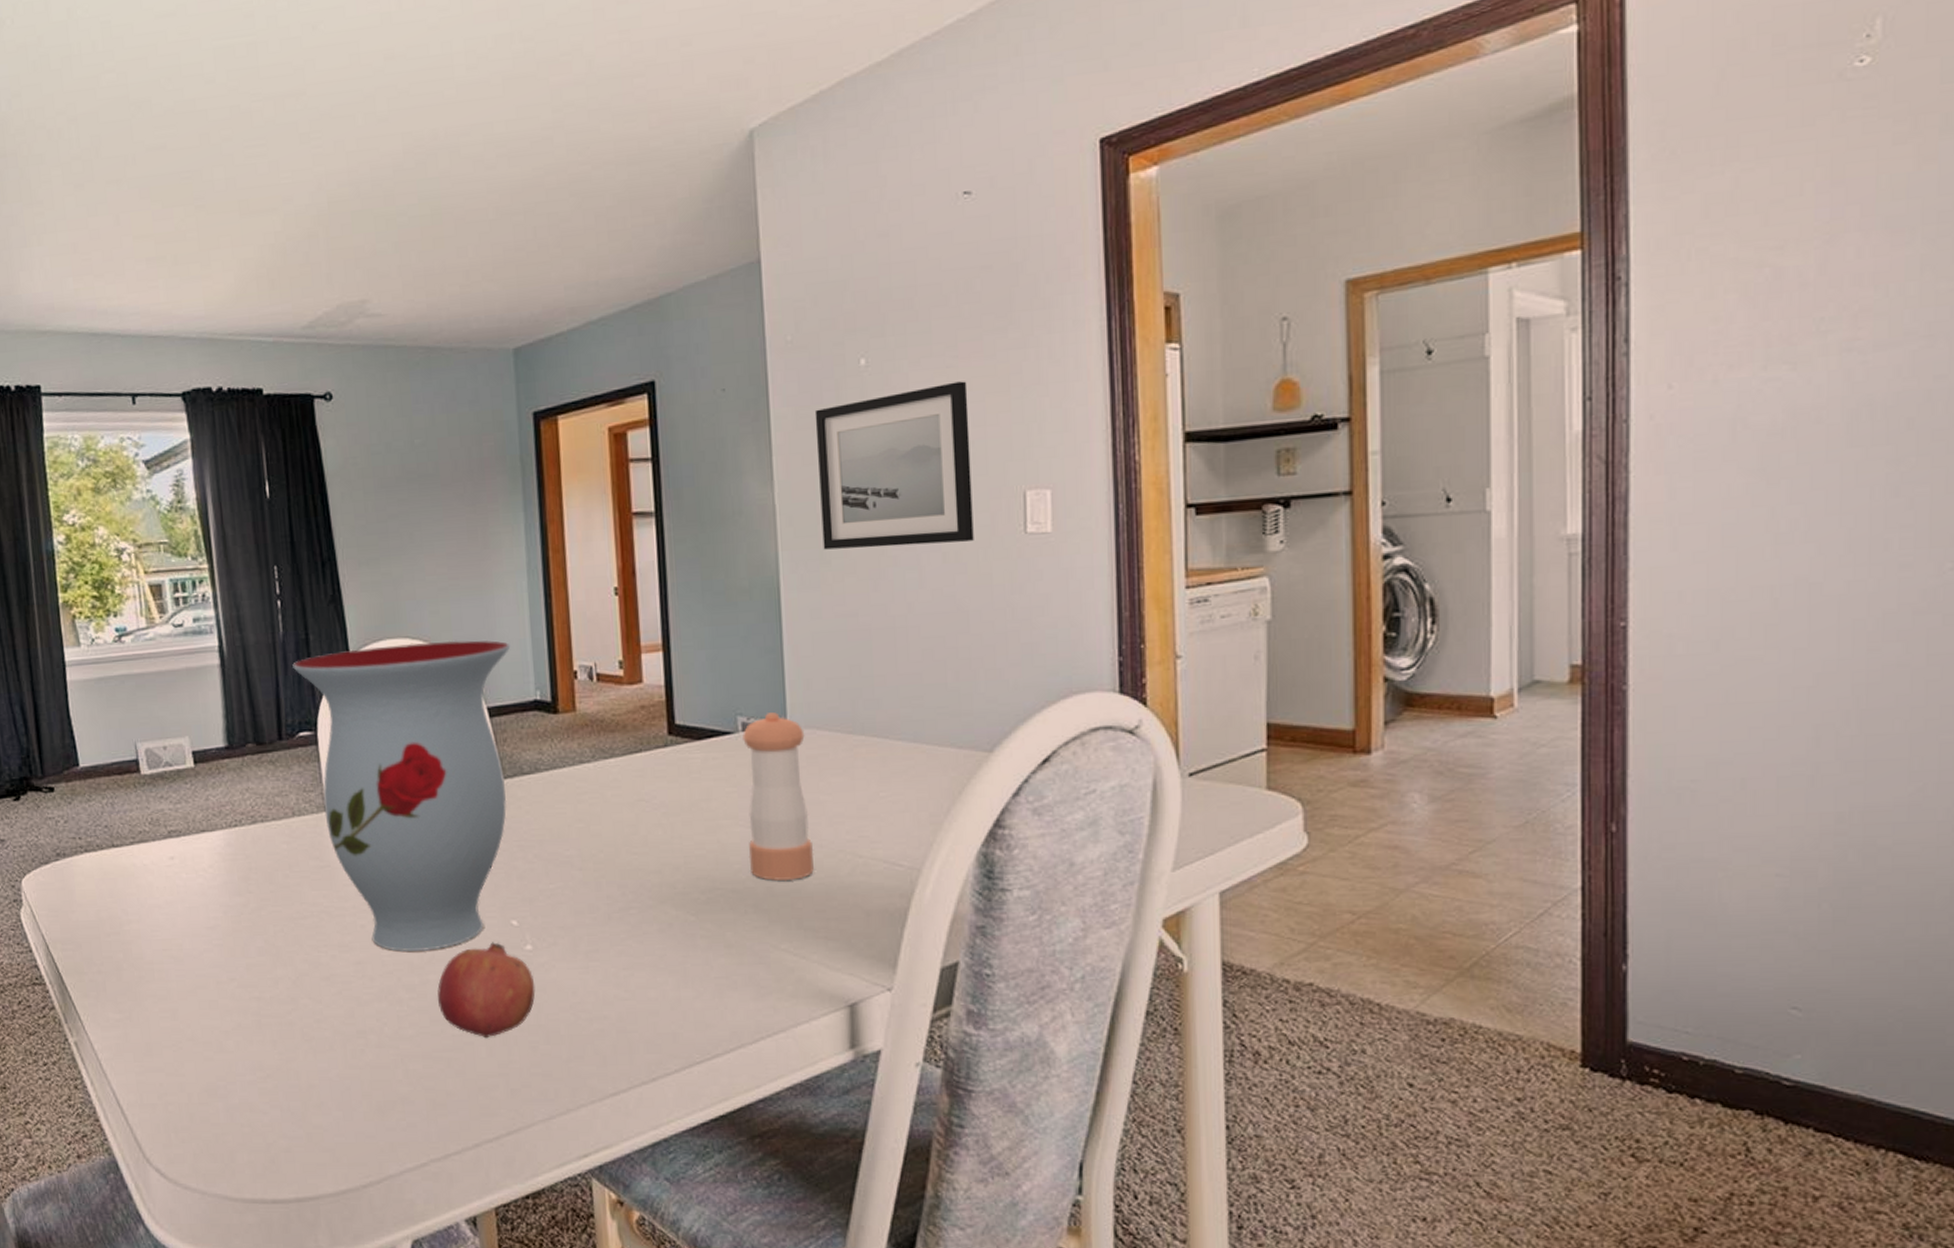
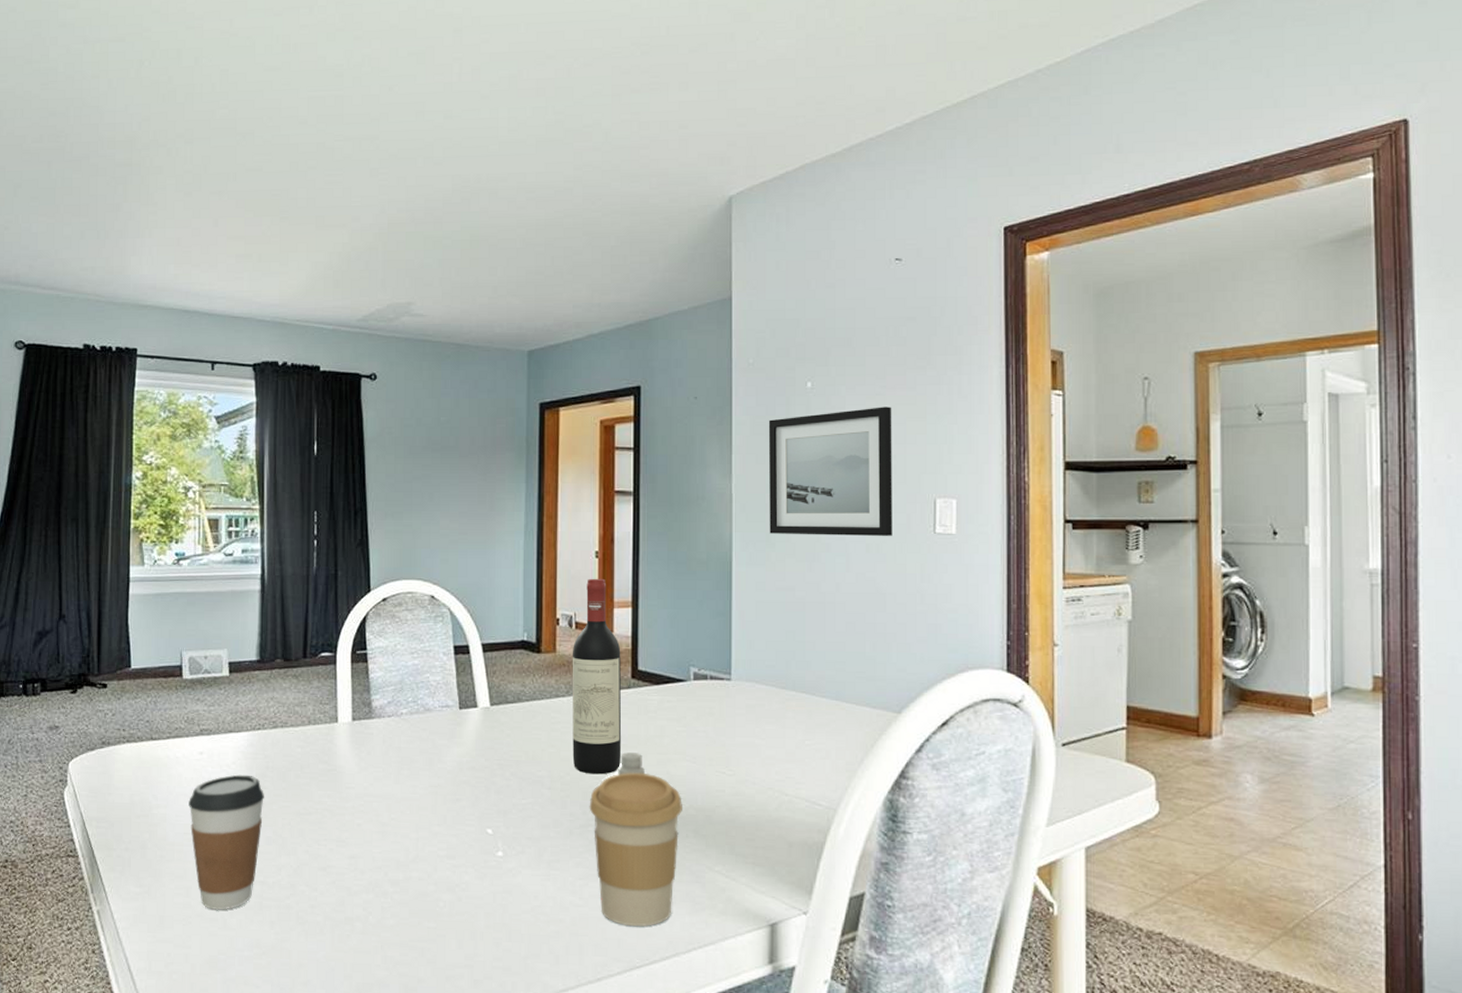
coffee cup: none [164,879,251,1032] -> present [189,774,264,910]
vase: present [292,640,511,952] -> none [321,584,506,851]
pomegranate: present [437,942,536,1039] -> none [418,847,503,933]
wine bottle: none [595,619,663,850] -> present [572,578,622,775]
coffee cup: none [628,843,738,1017] -> present [589,772,682,926]
saltshaker: none [659,821,691,848] -> present [618,752,645,775]
pepper shaker: present [742,712,814,882] -> none [692,666,748,812]

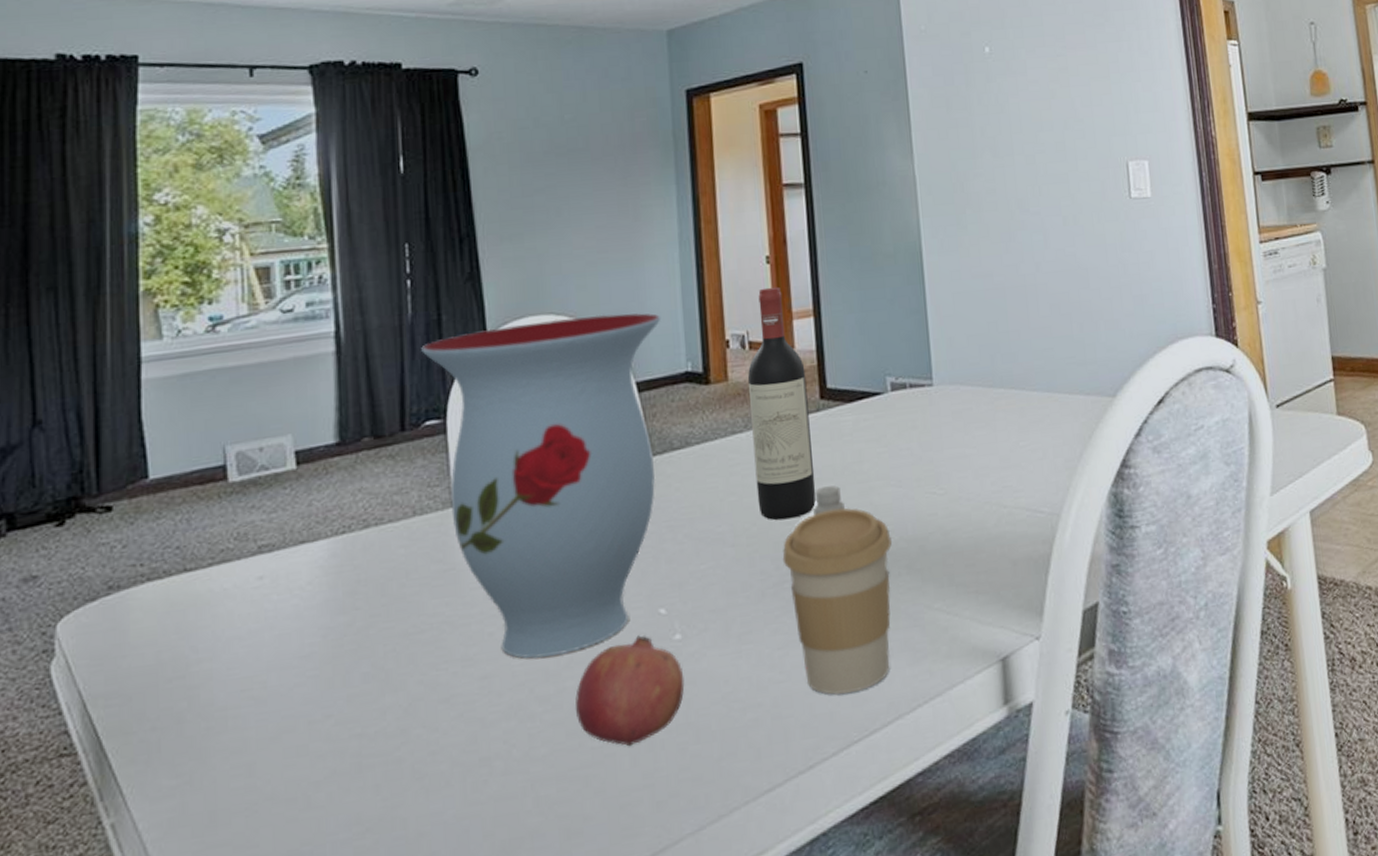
coffee cup: present [189,774,264,910] -> none [245,595,356,787]
vase: none [321,584,506,851] -> present [421,313,662,659]
pomegranate: none [418,847,503,933] -> present [575,635,685,747]
wall art: present [768,407,892,536] -> none [947,68,1088,216]

